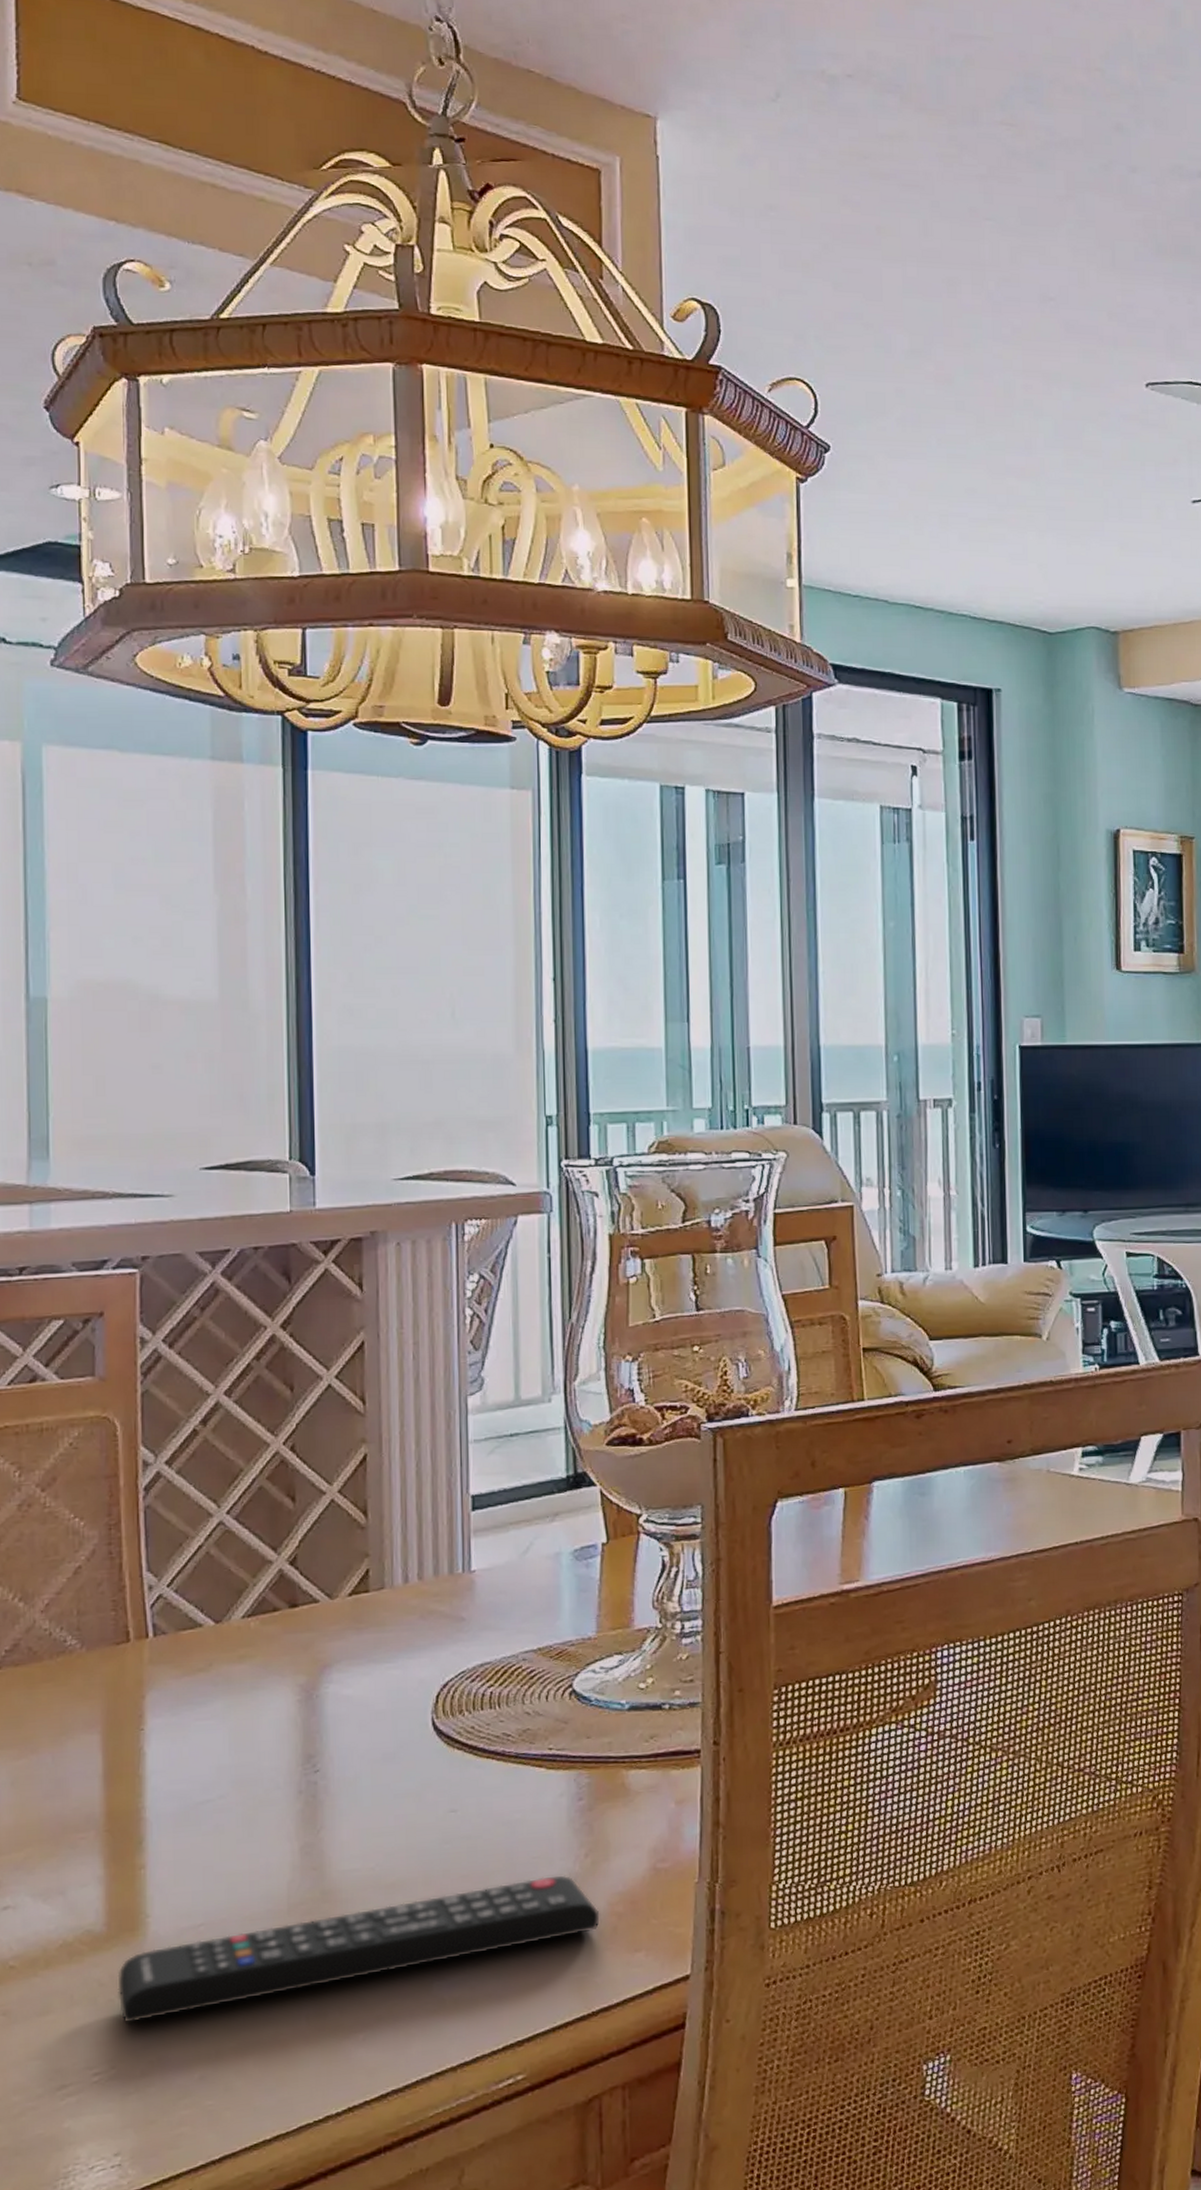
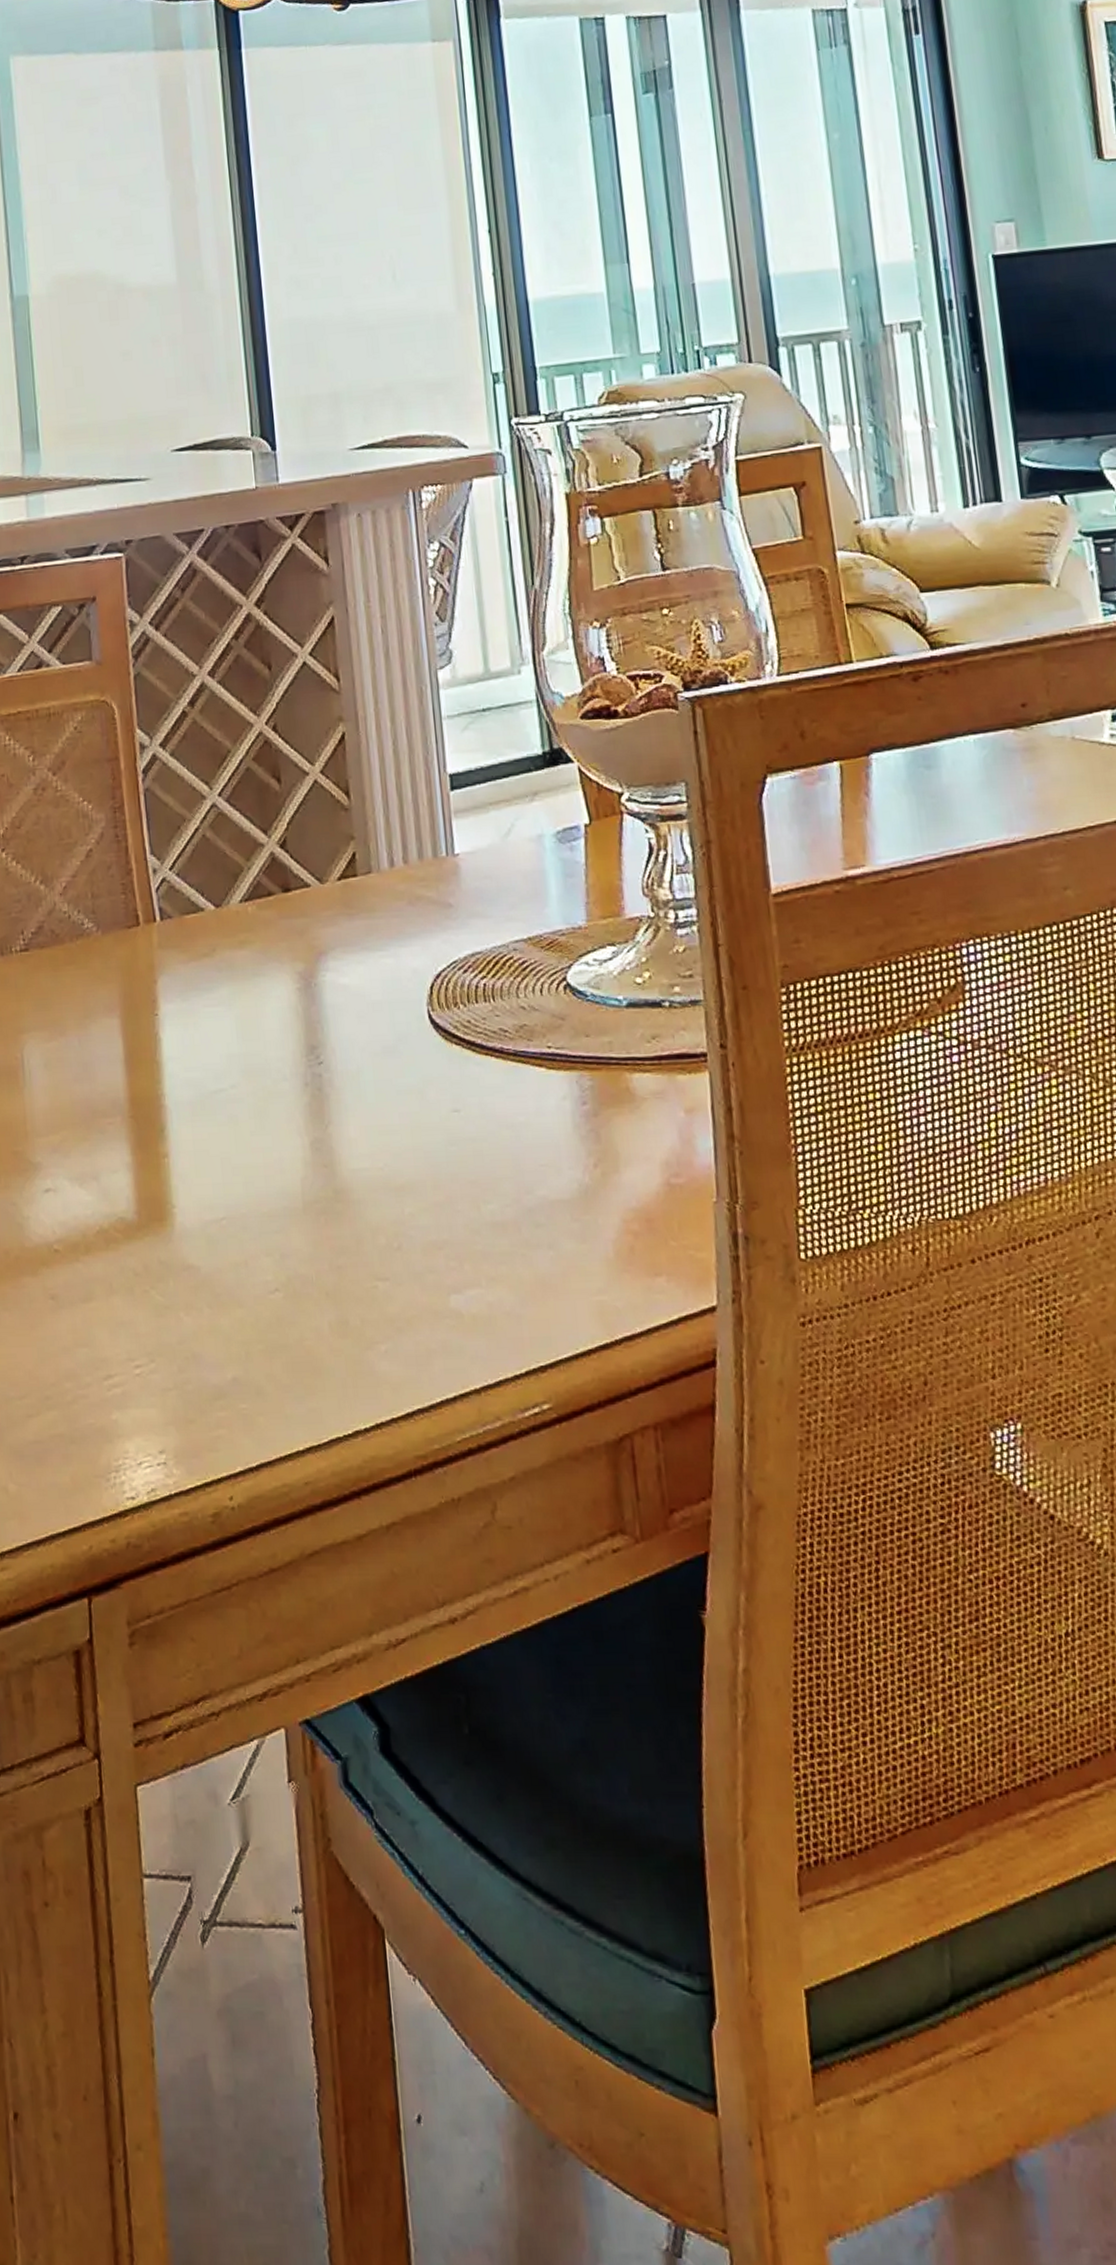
remote control: present [117,1875,600,2023] -> none [150,1186,615,1316]

